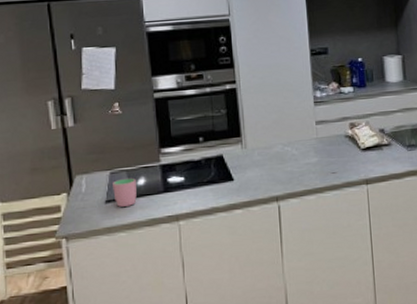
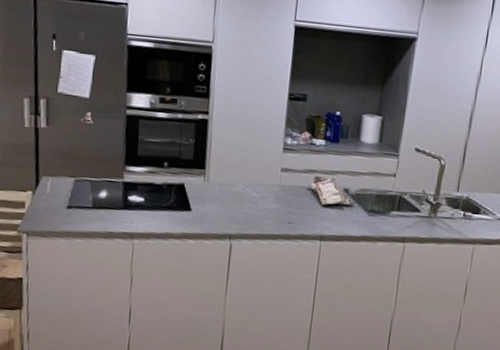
cup: present [113,178,137,207] -> none [75,188,98,216]

